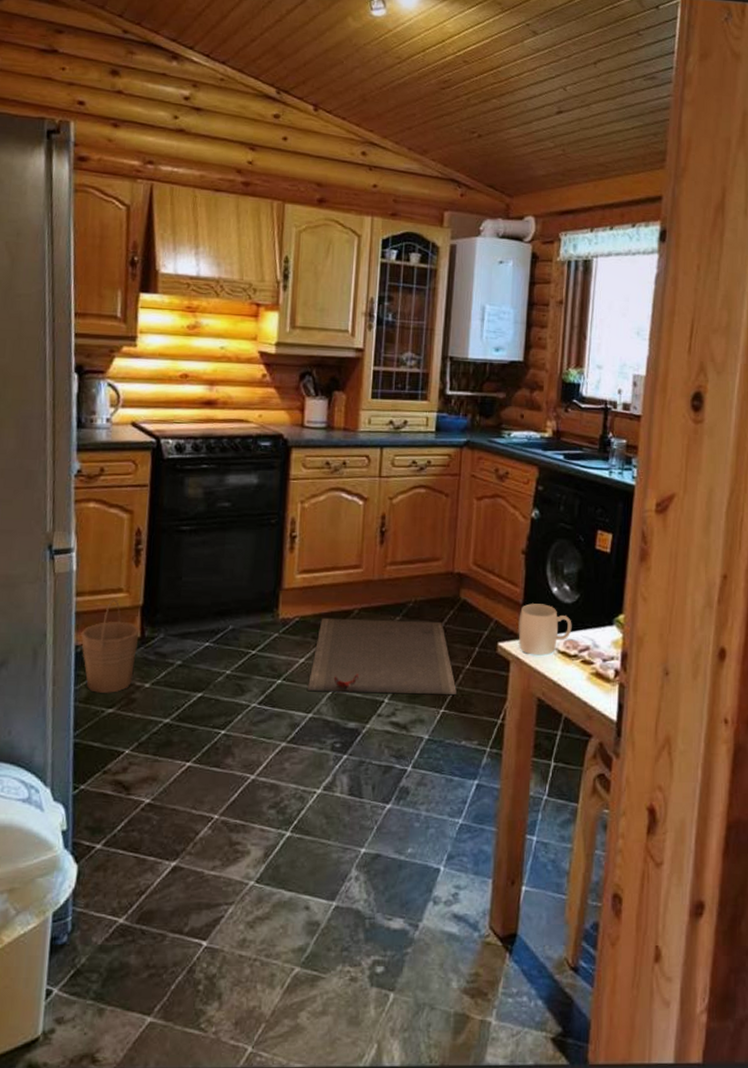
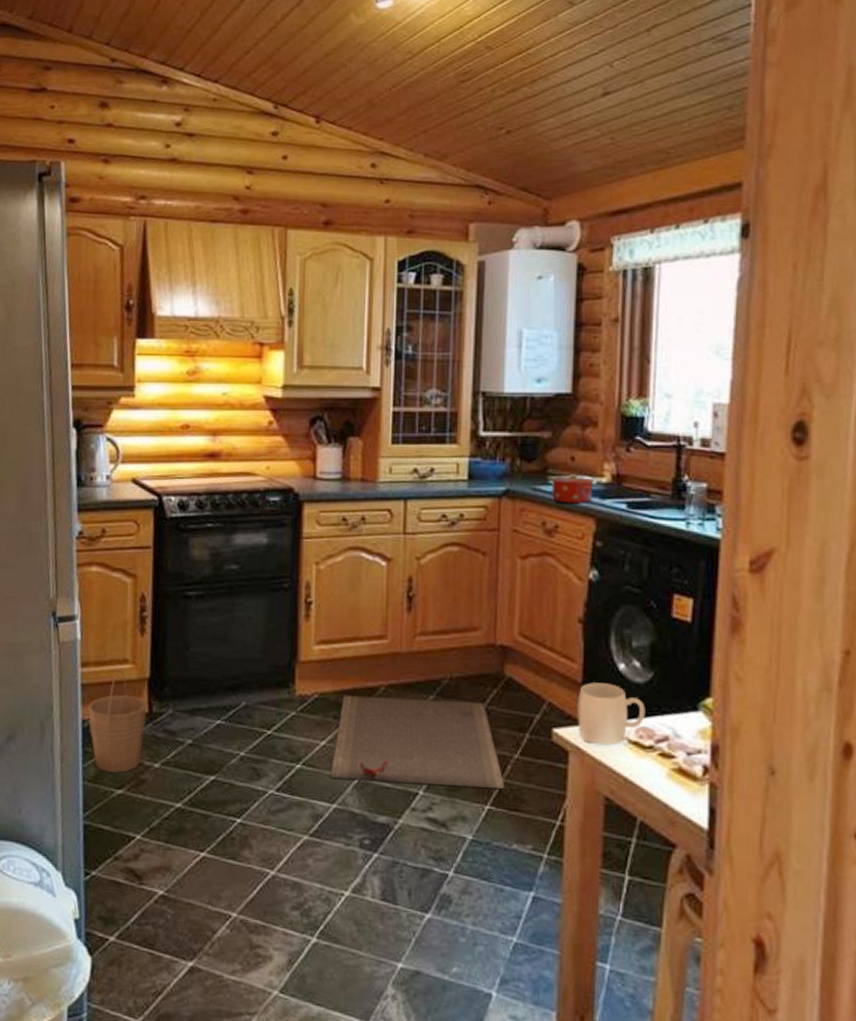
casserole: none [503,429,540,455] -> present [550,474,595,504]

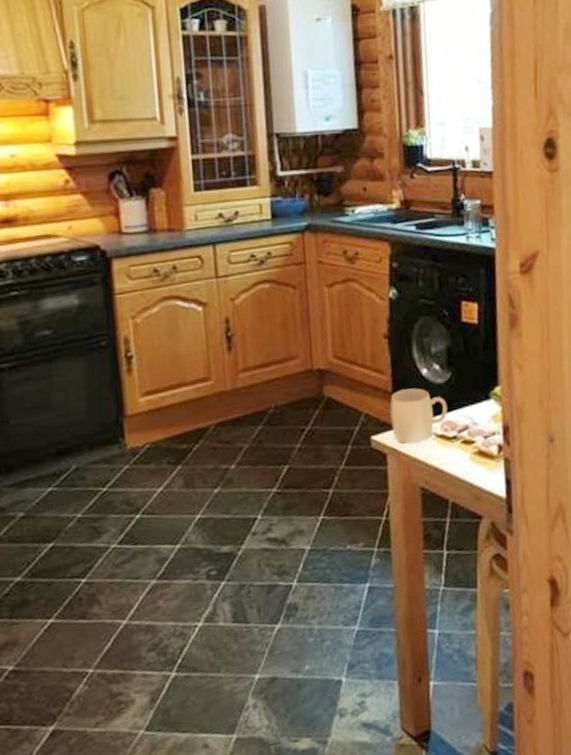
door mat: present [329,695,504,789] -> none [170,424,334,521]
casserole: present [550,474,595,504] -> none [346,203,387,232]

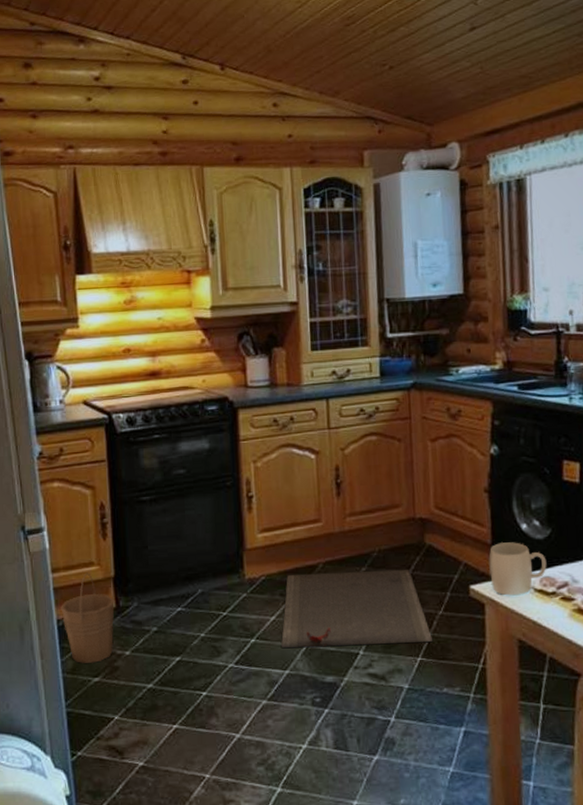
door mat: none [170,424,334,521] -> present [280,569,432,648]

